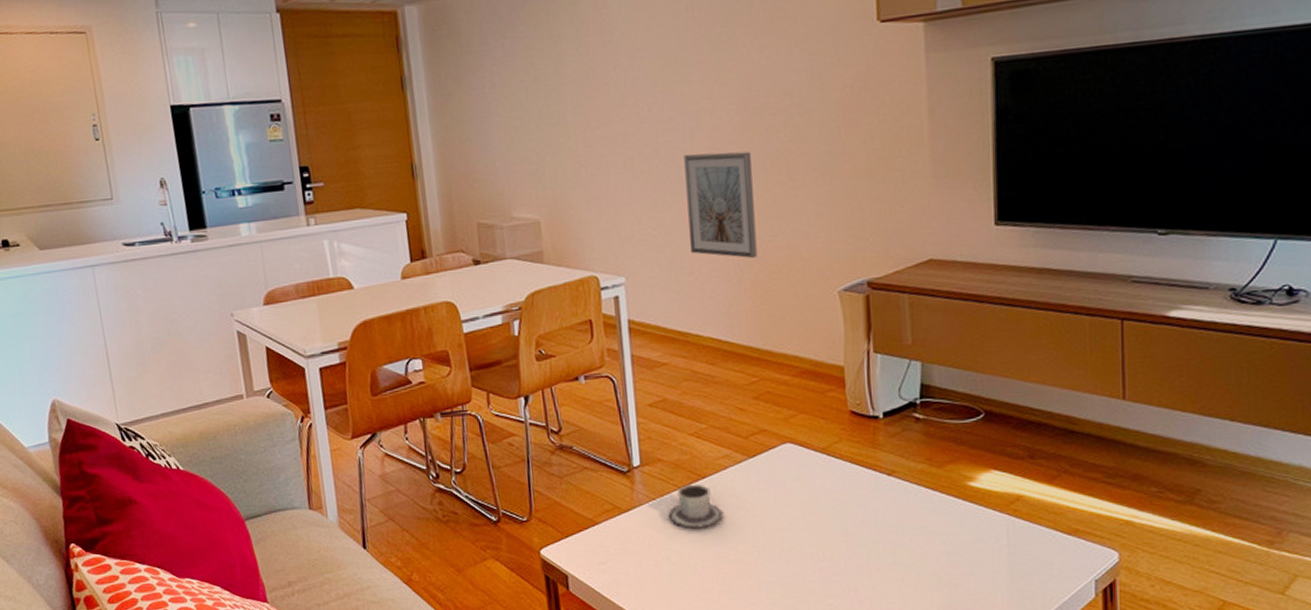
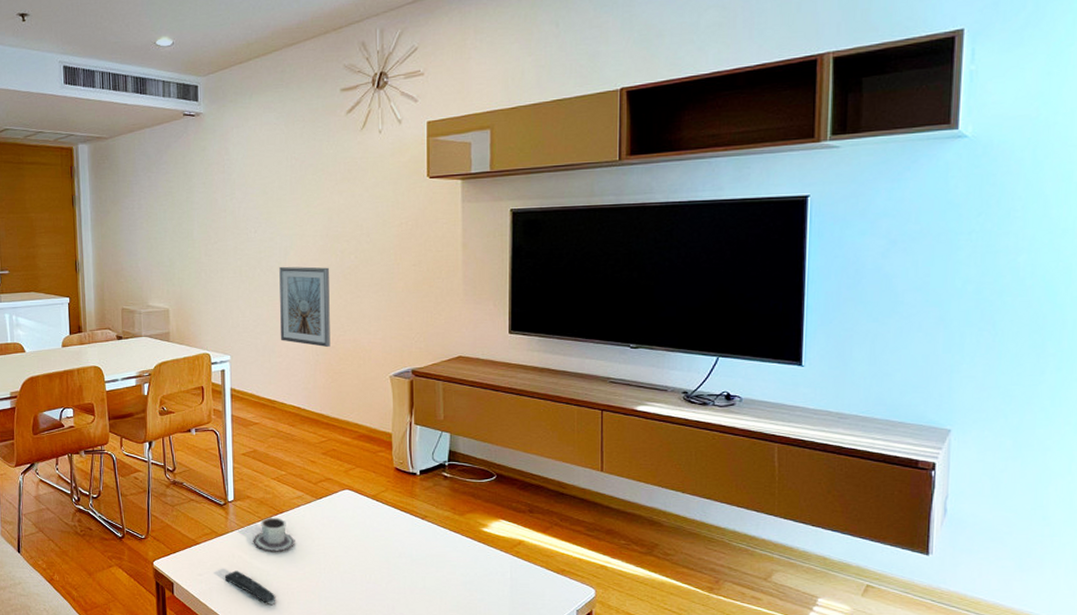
remote control: none [633,555,703,596] -> present [224,570,276,605]

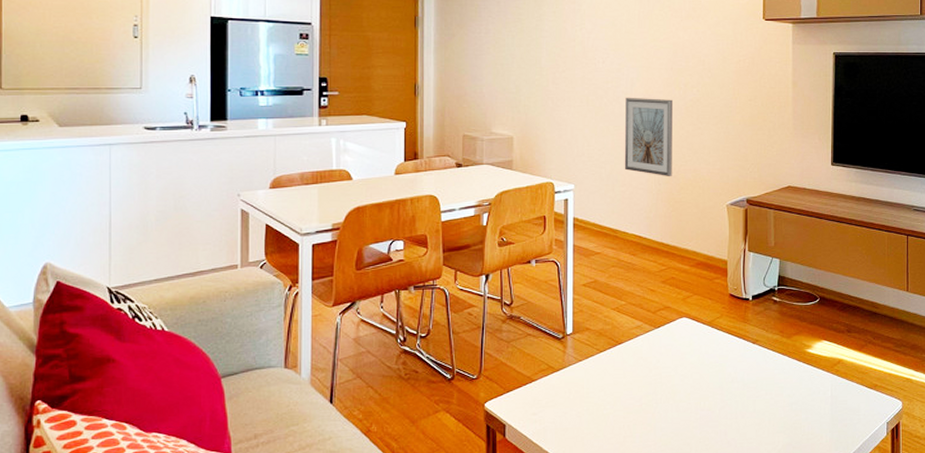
remote control: present [224,570,276,605] -> none [560,407,612,440]
cup: present [253,517,295,552] -> none [590,348,633,385]

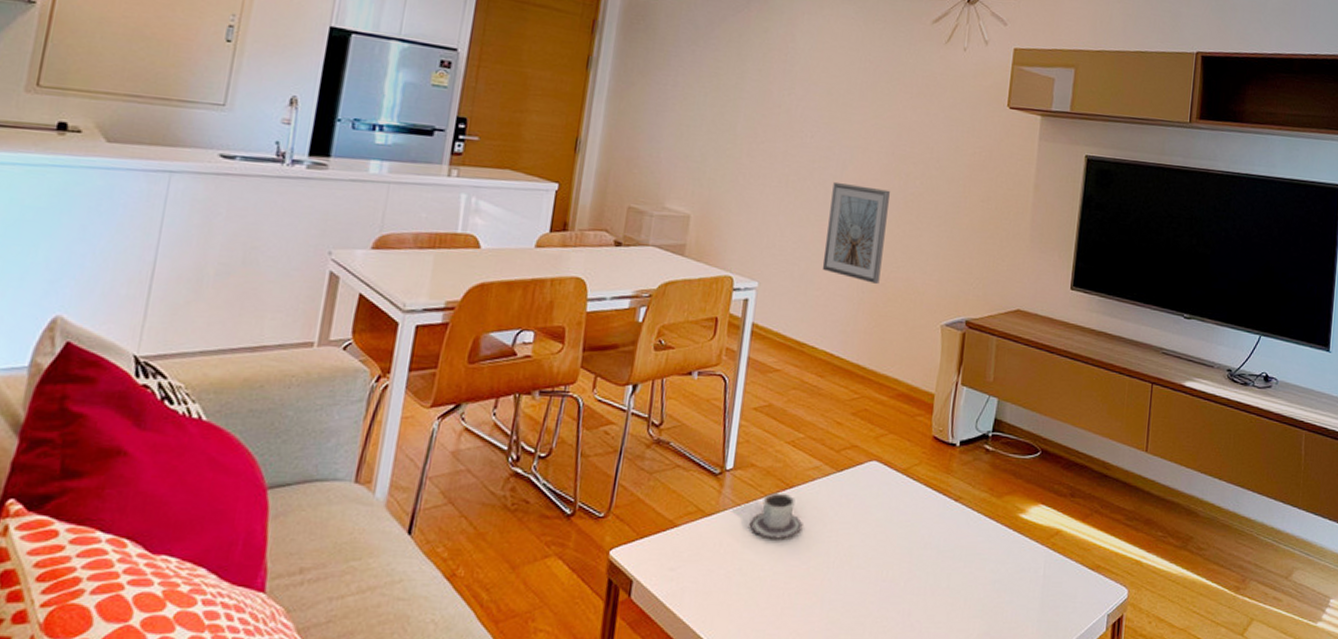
cup: none [590,348,633,385] -> present [749,492,803,539]

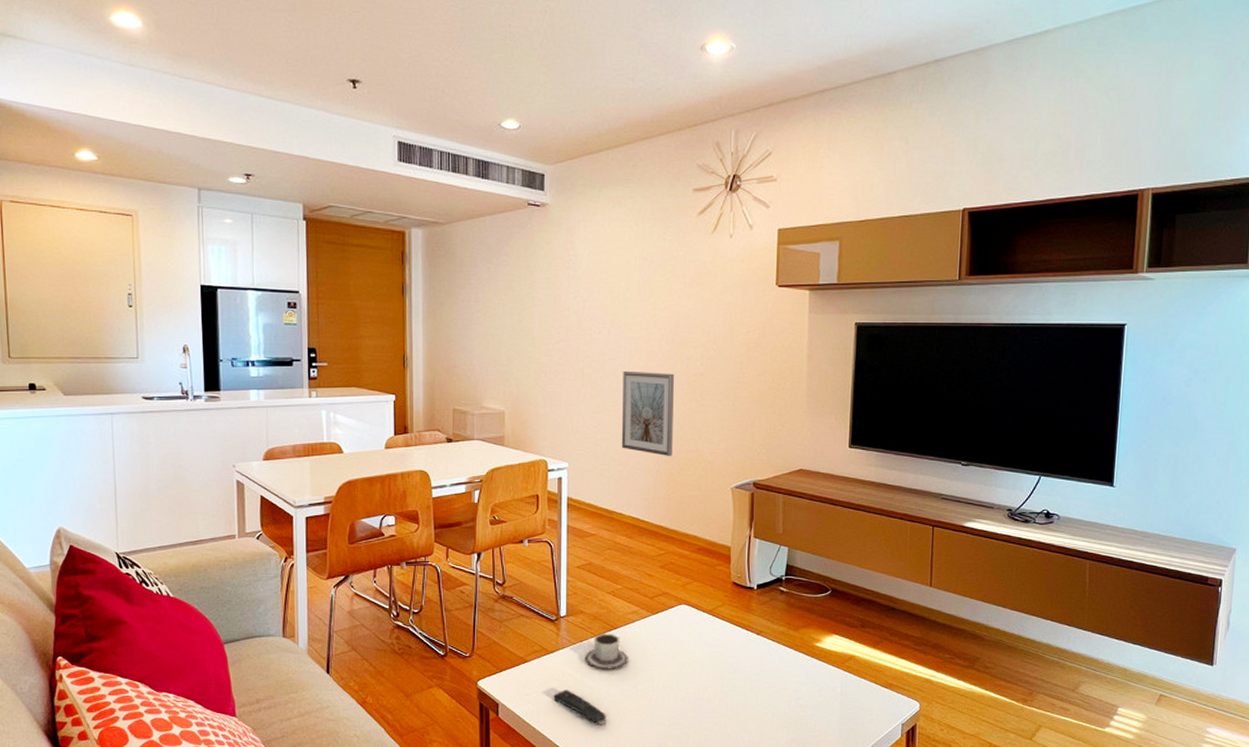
remote control: none [703,564,768,611] -> present [553,689,607,724]

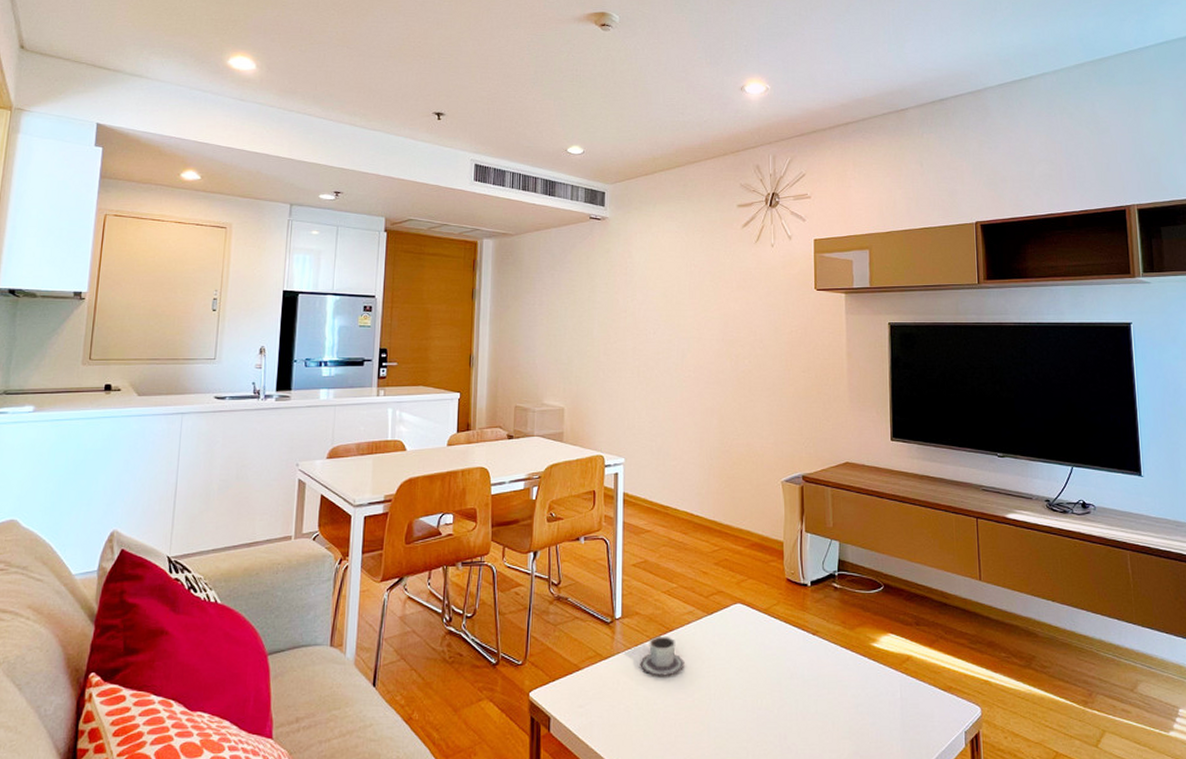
remote control: present [553,689,607,724] -> none [607,700,663,739]
picture frame: present [621,370,674,457] -> none [675,368,724,452]

